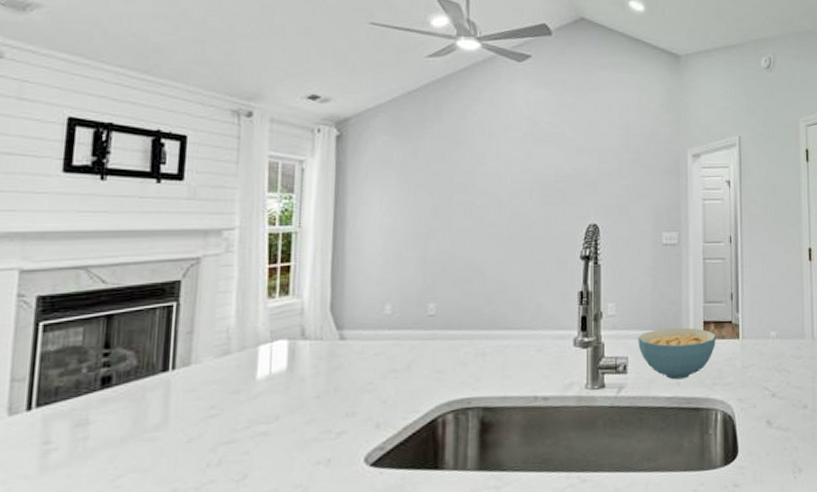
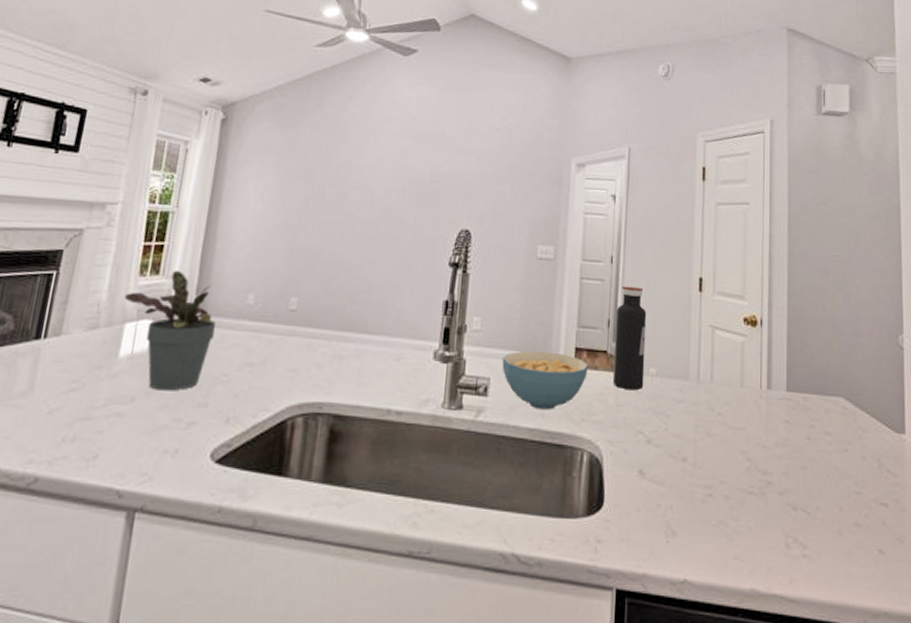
potted plant: none [255,288,356,406] -> present [124,270,217,391]
water bottle: none [737,261,766,354] -> present [612,286,647,391]

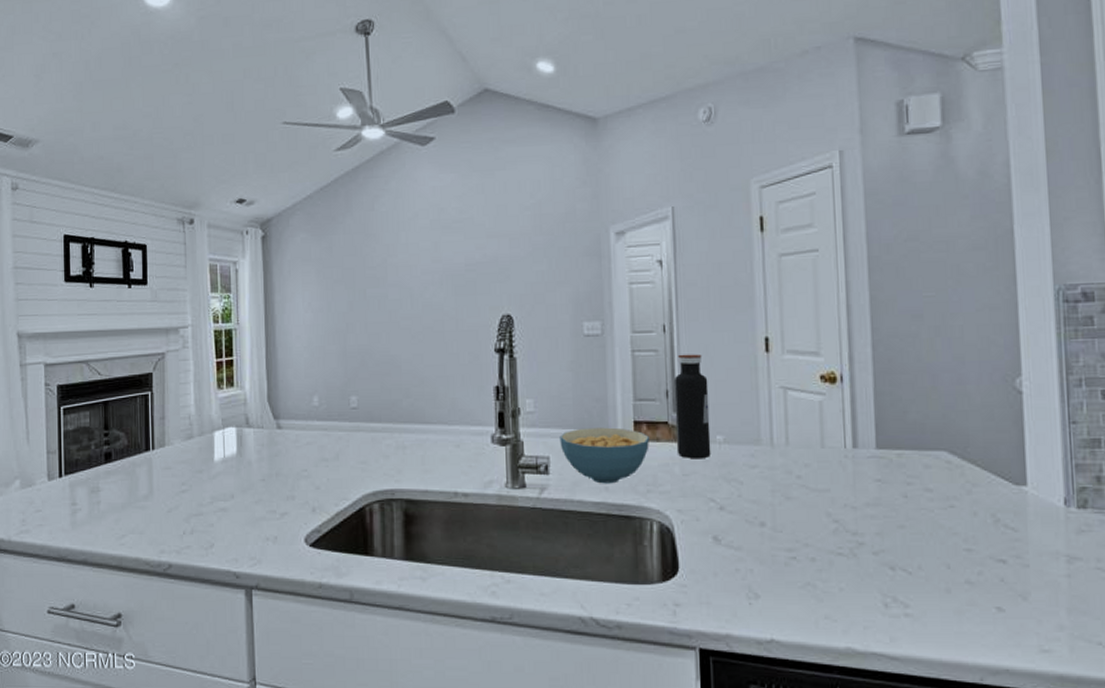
potted plant: present [124,270,217,391] -> none [209,381,290,488]

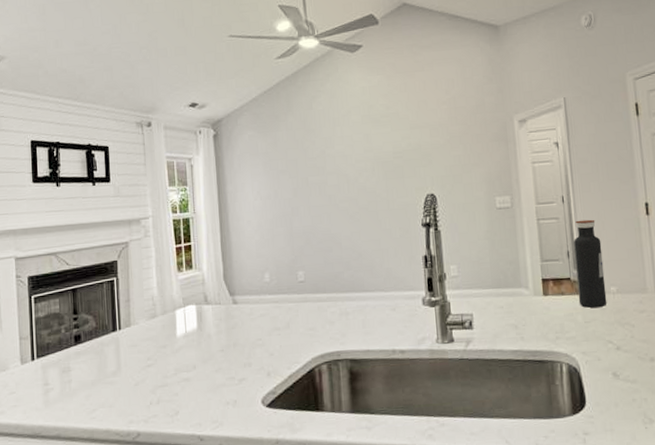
cereal bowl: present [559,427,649,484] -> none [480,285,556,334]

